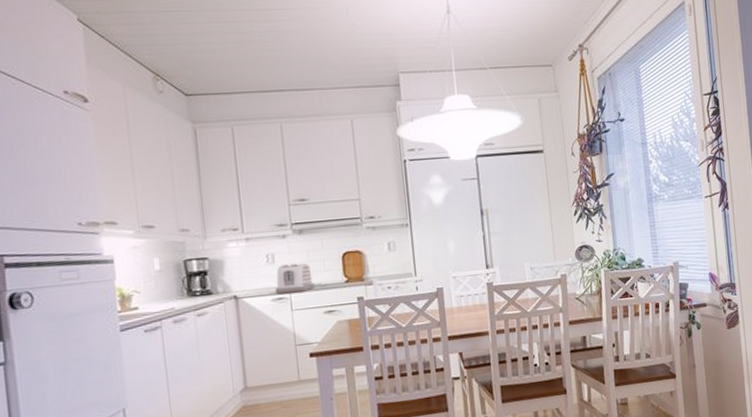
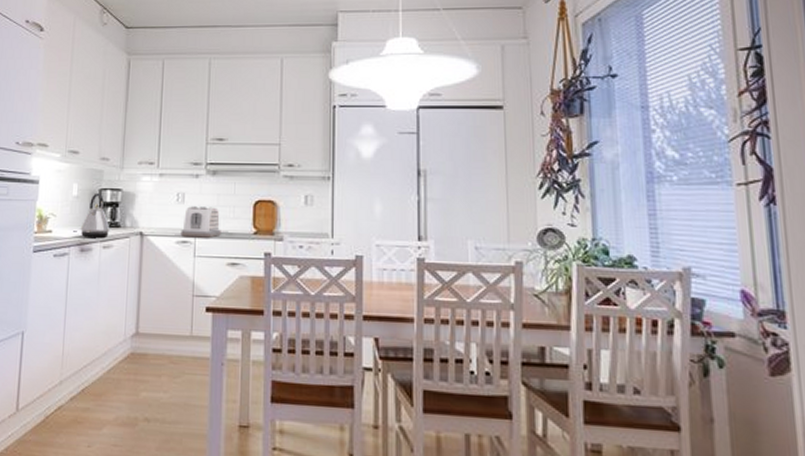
kettle: none [169,264,202,310] -> present [80,192,110,239]

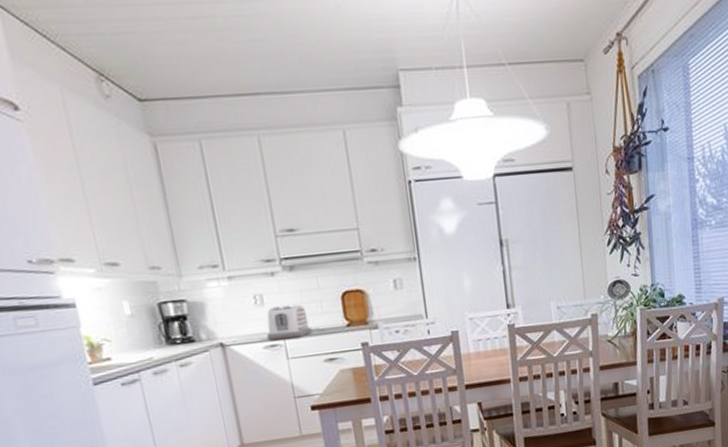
kettle: present [80,192,110,239] -> none [145,307,184,360]

